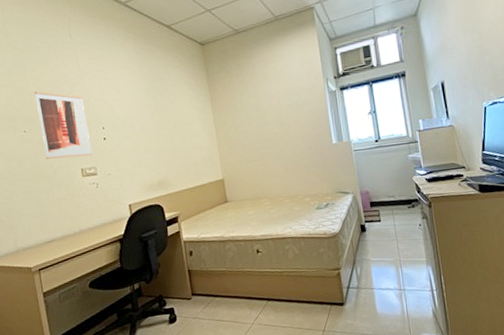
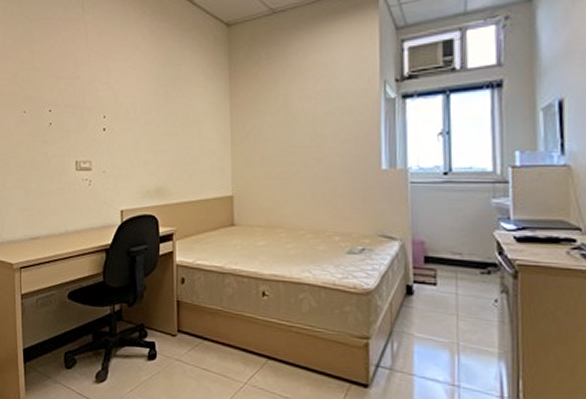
wall art: present [34,91,93,159] -> none [38,68,90,147]

